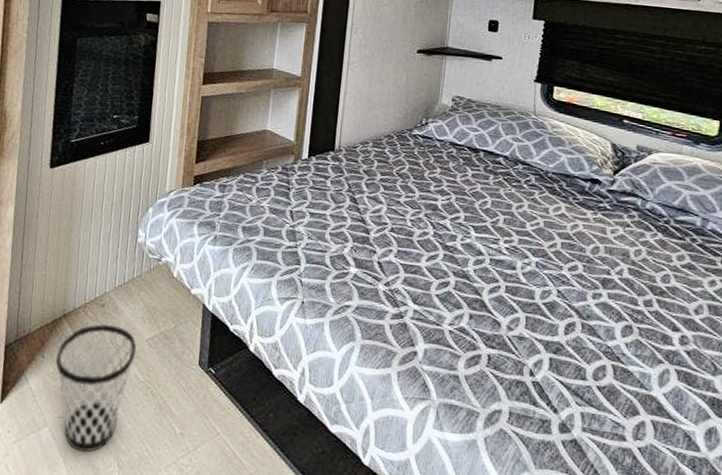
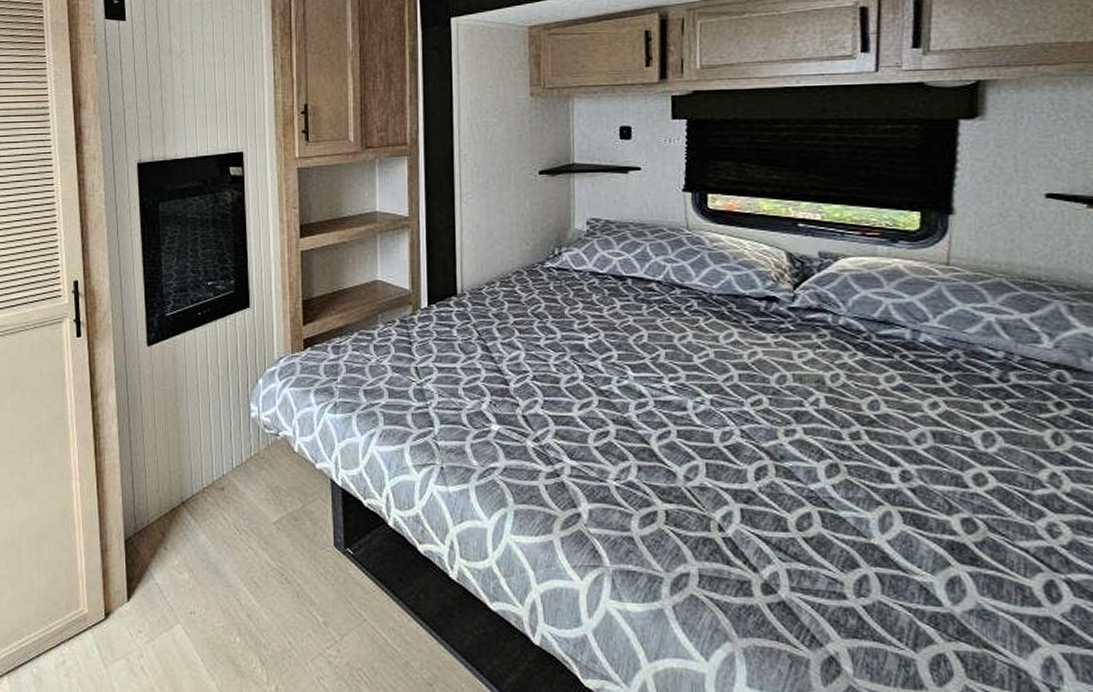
wastebasket: present [56,323,137,452] -> none [180,508,265,649]

